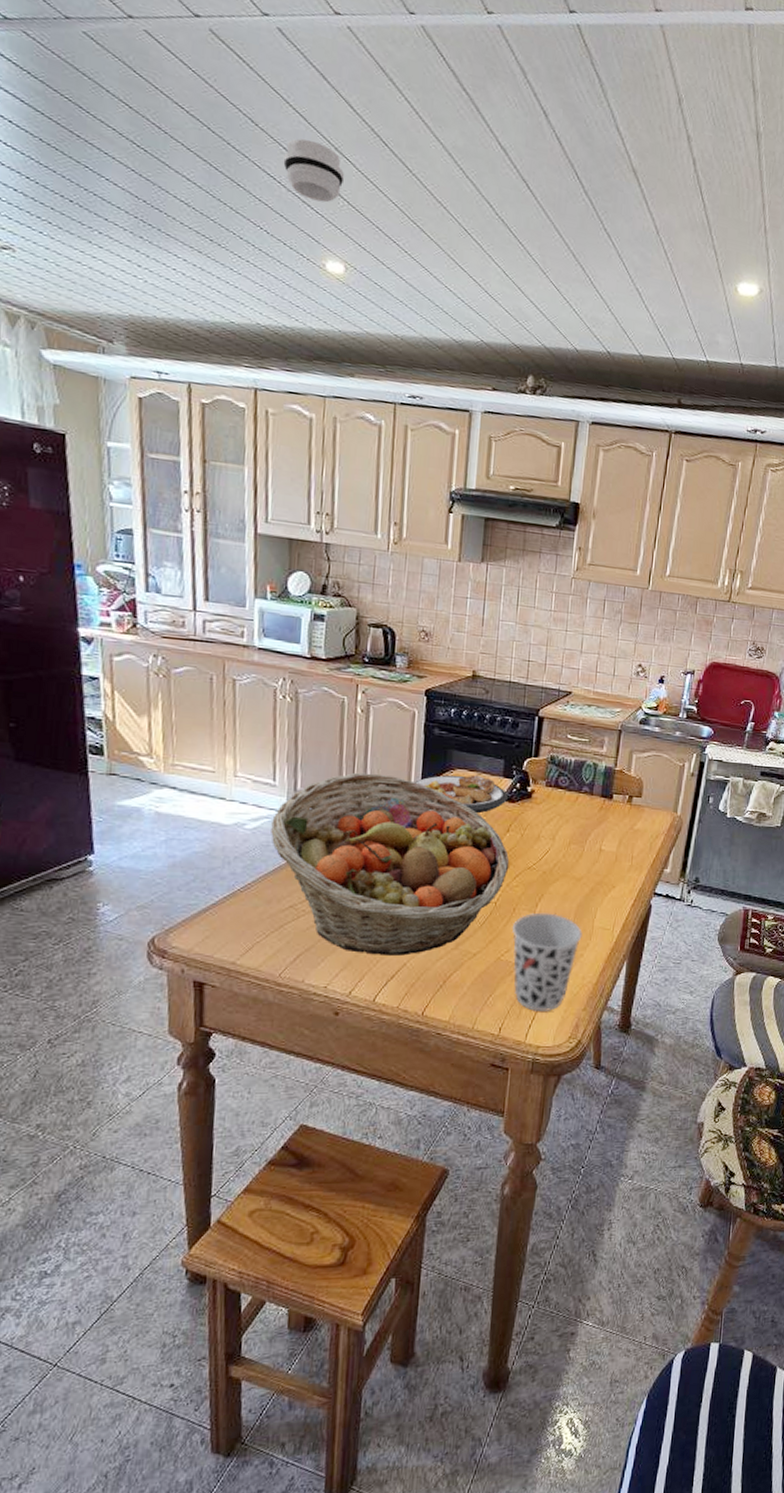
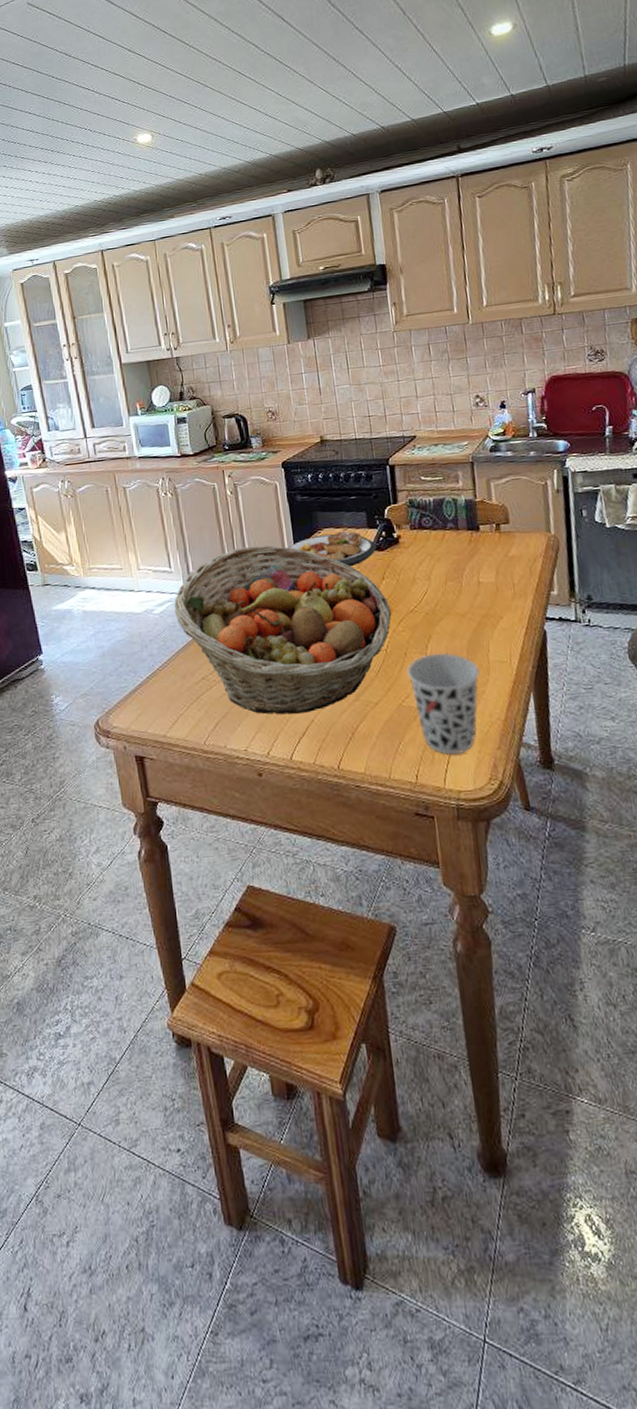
smoke detector: present [283,138,345,203] -> none [92,51,140,95]

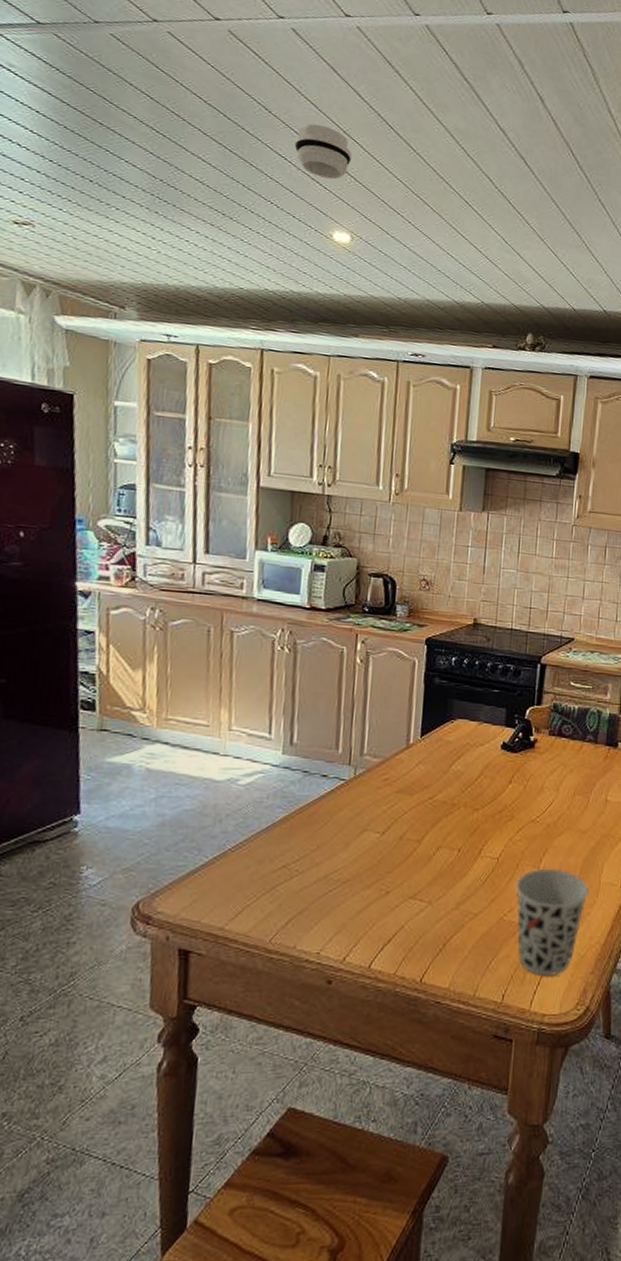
smoke detector: none [92,51,140,95] -> present [294,123,353,180]
fruit basket: present [174,545,392,715] -> none [265,724,512,917]
plate: present [288,530,377,567] -> none [414,724,510,765]

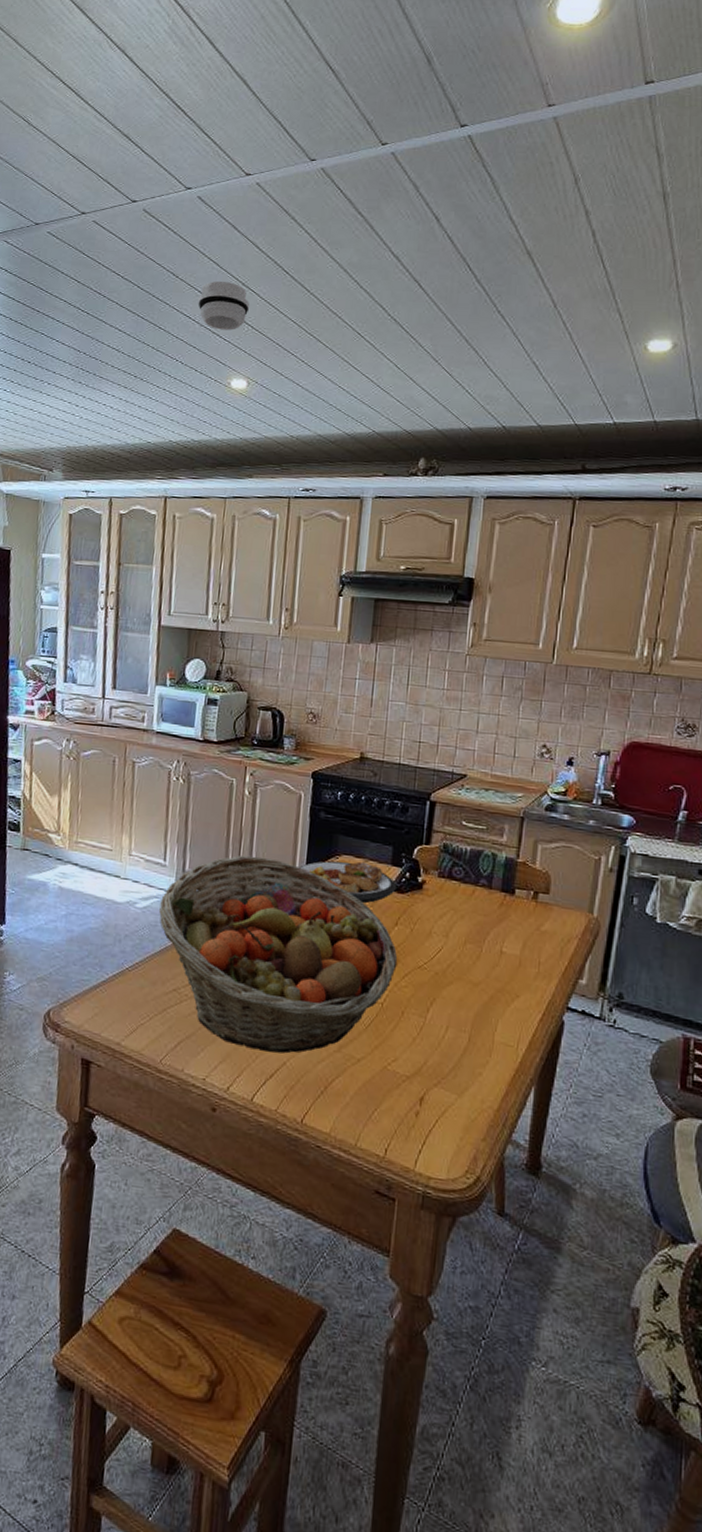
fruit basket: none [265,724,512,917] -> present [159,855,398,1054]
plate: none [414,724,510,765] -> present [299,860,396,904]
cup: present [516,868,589,977] -> none [401,1019,481,1137]

